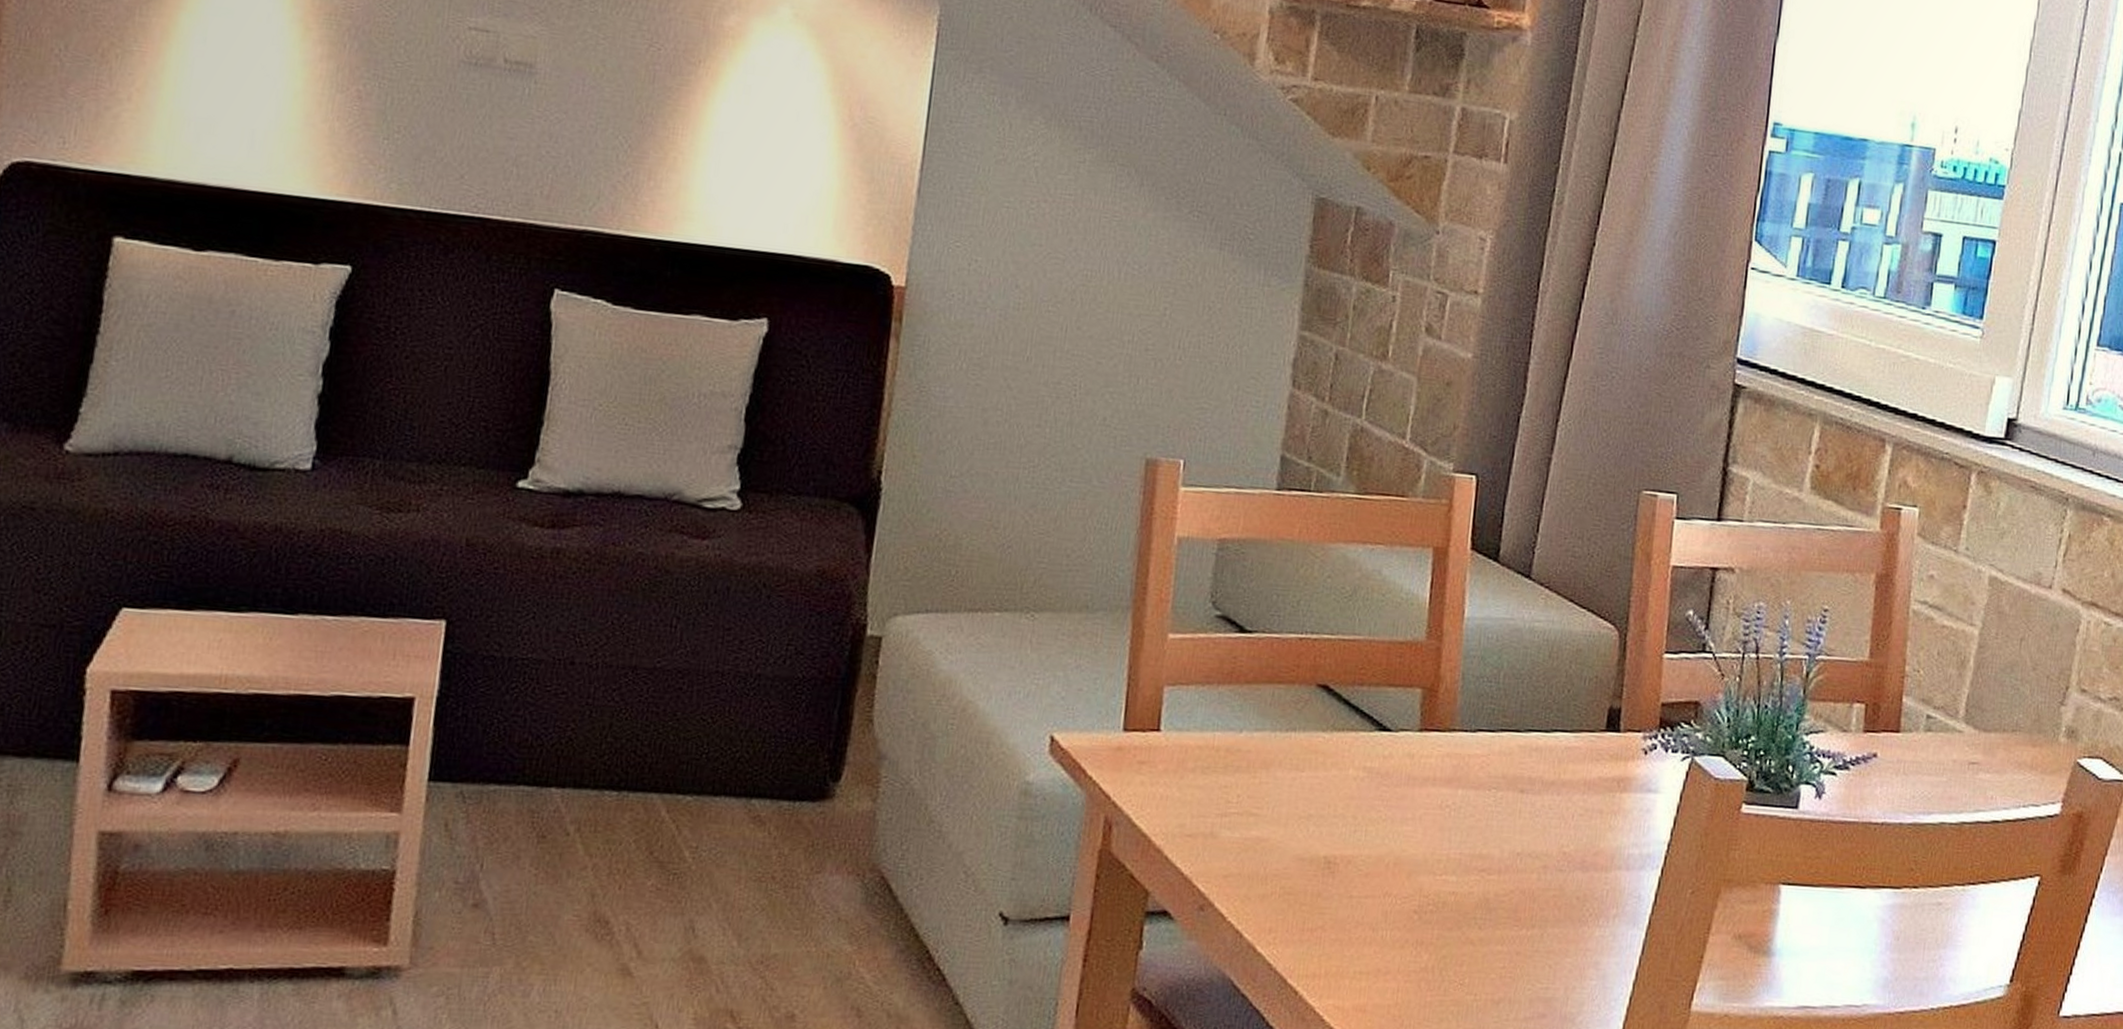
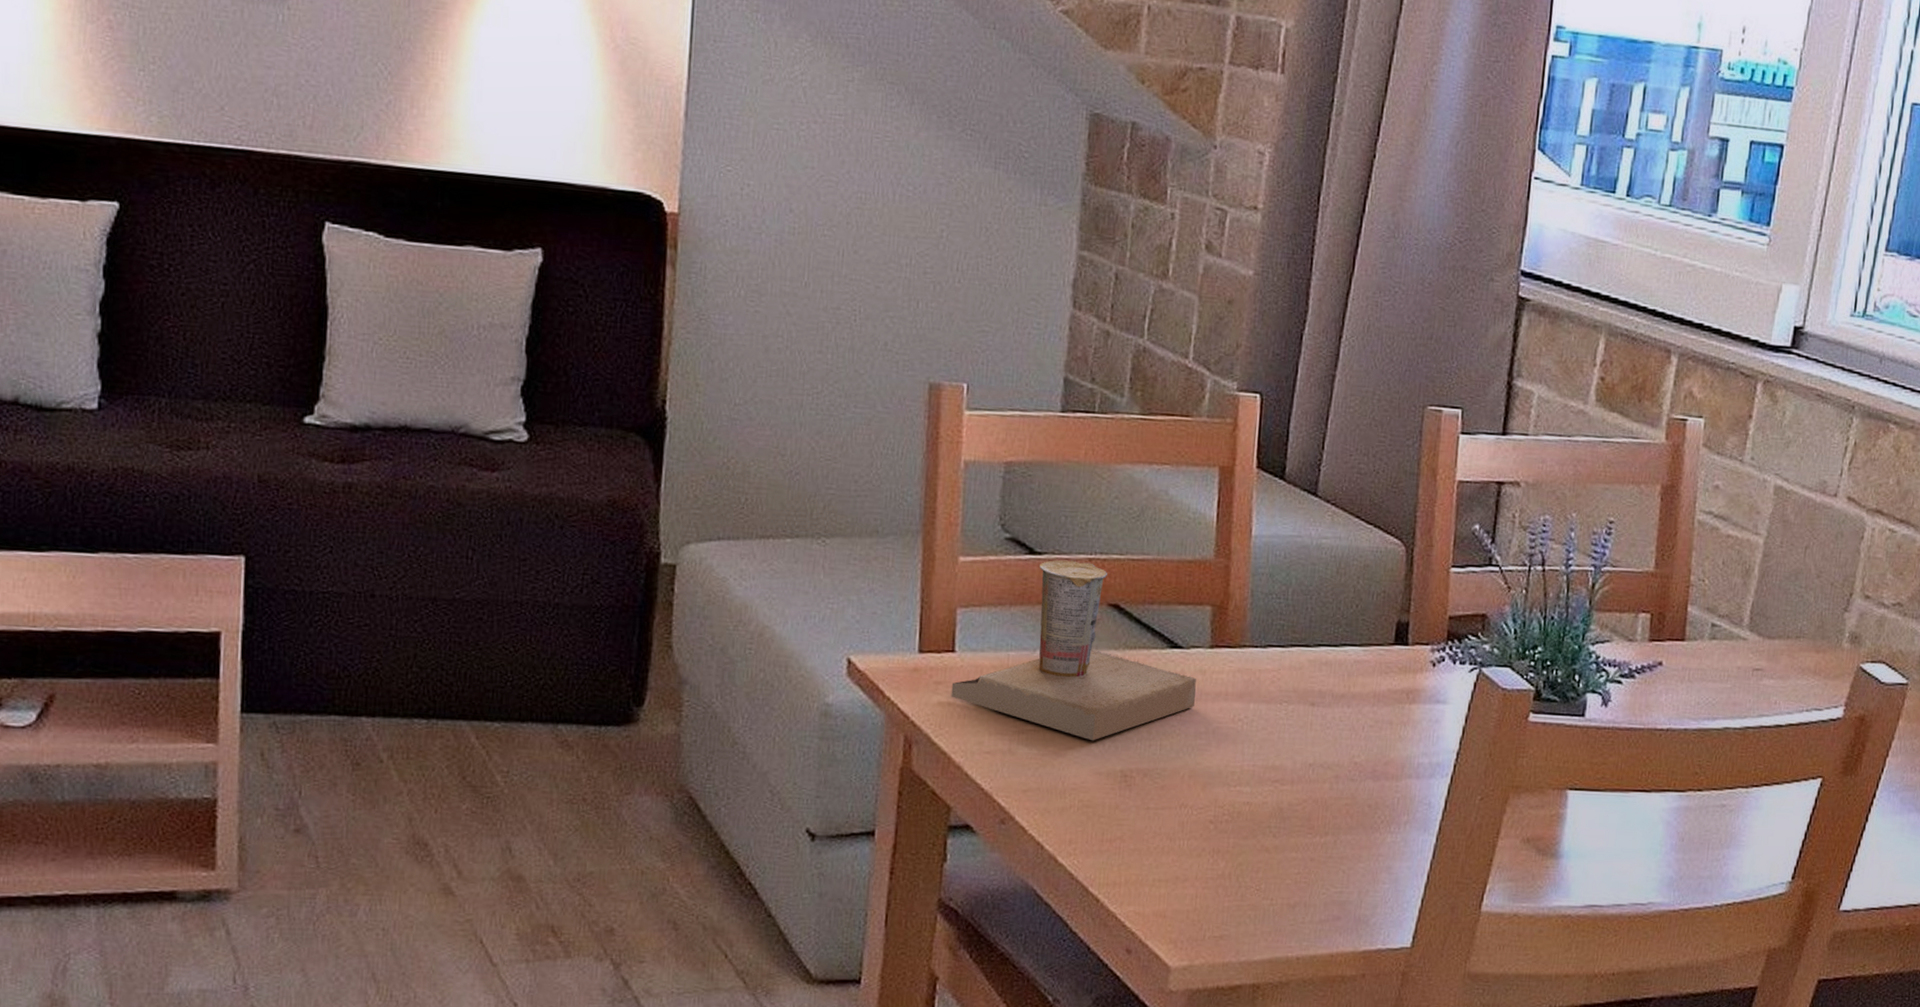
cup: none [1154,638,1404,826] -> present [951,559,1197,741]

